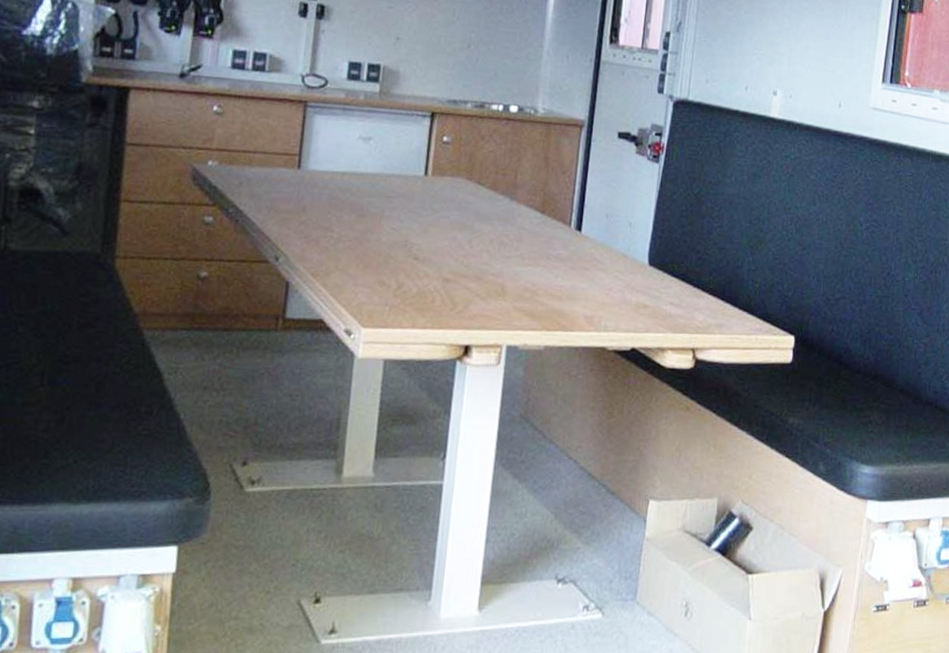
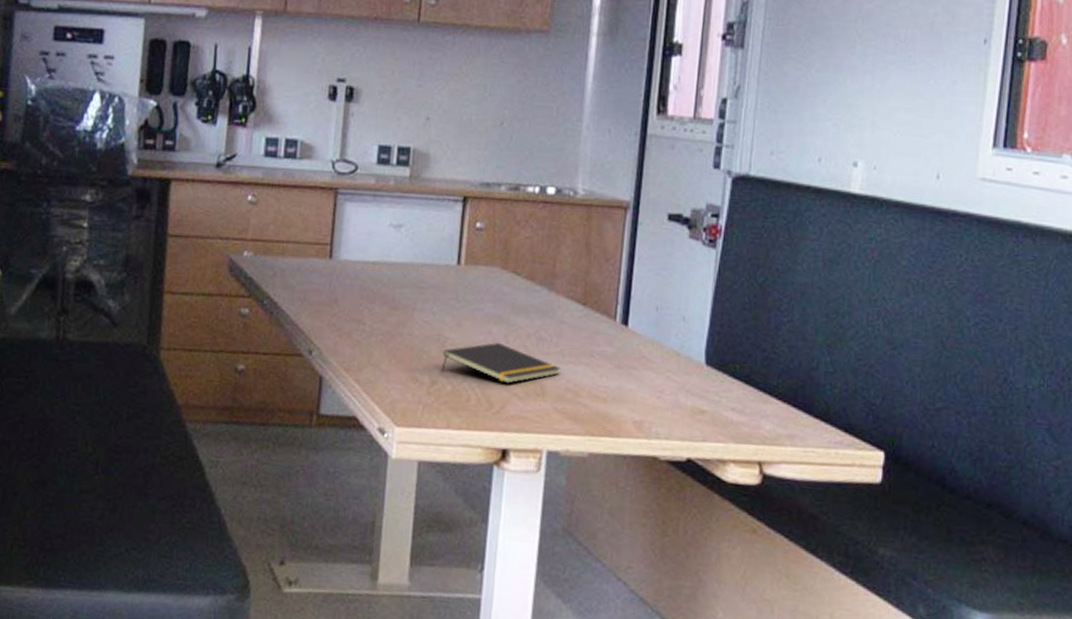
notepad: none [407,247,520,285] -> present [440,342,560,384]

